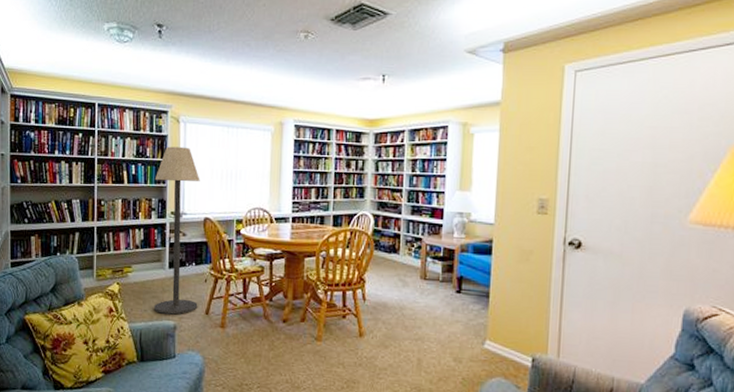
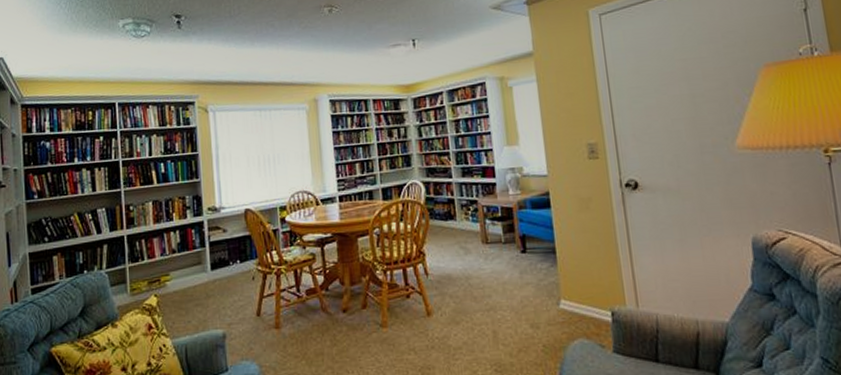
floor lamp: present [154,146,200,315] -> none [187,136,248,323]

